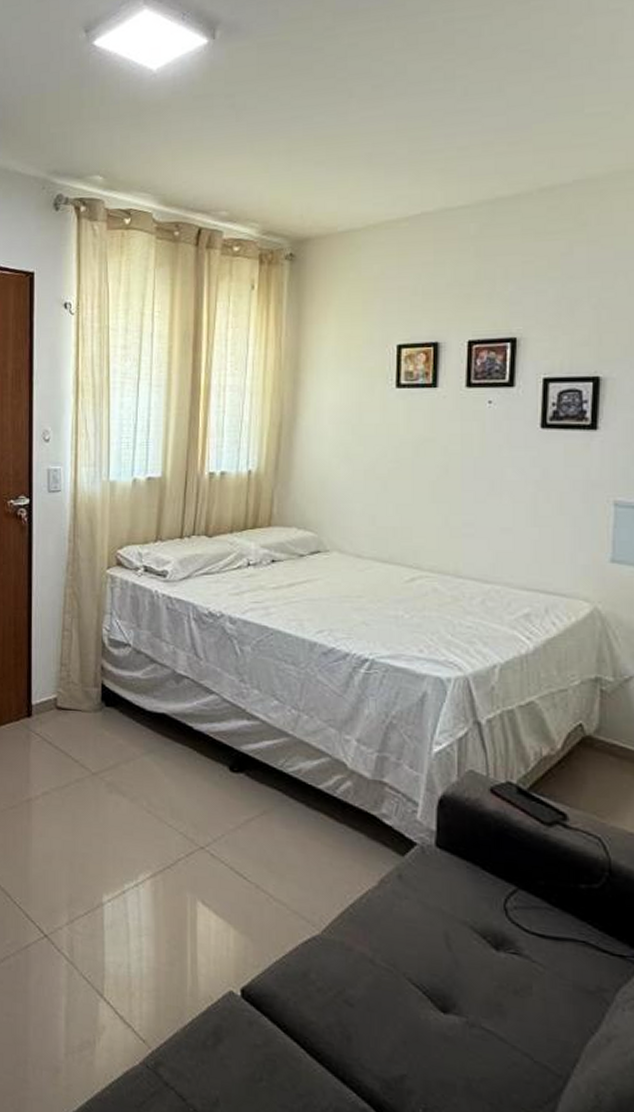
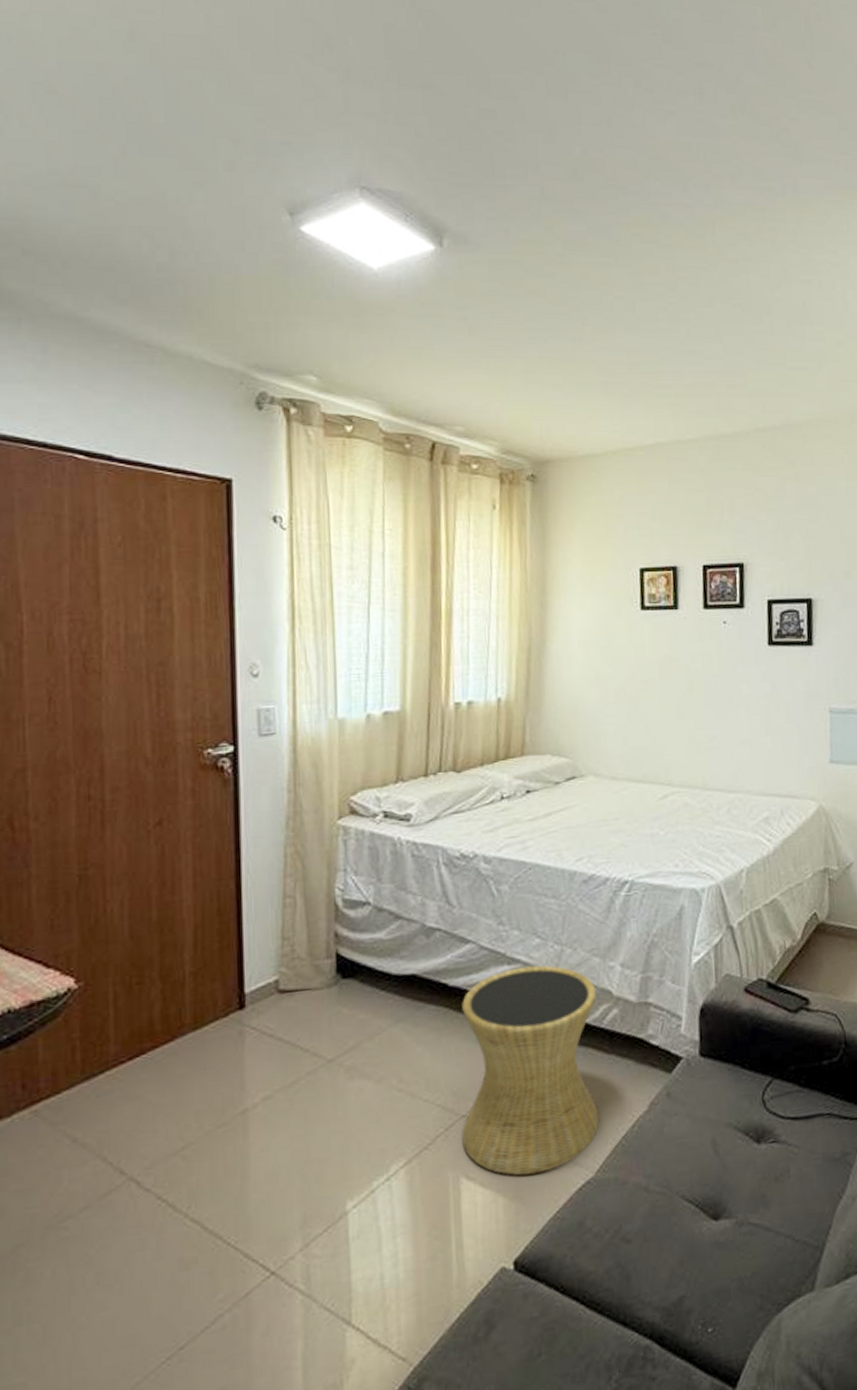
side table: none [200,724,331,917] -> present [462,965,600,1176]

